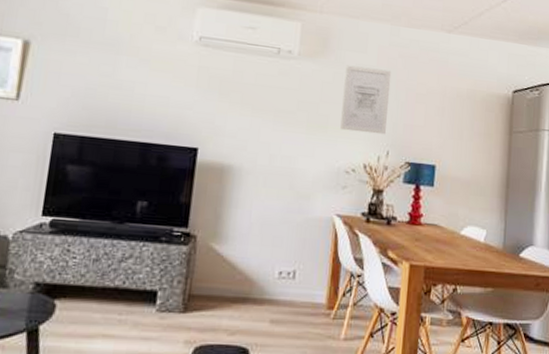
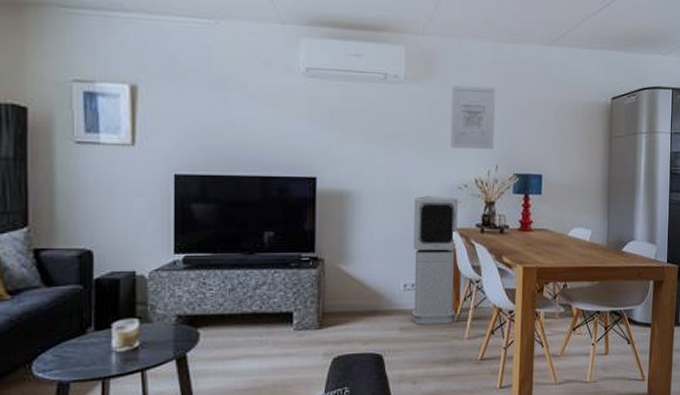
air purifier: none [284,177,345,320] -> present [411,196,459,325]

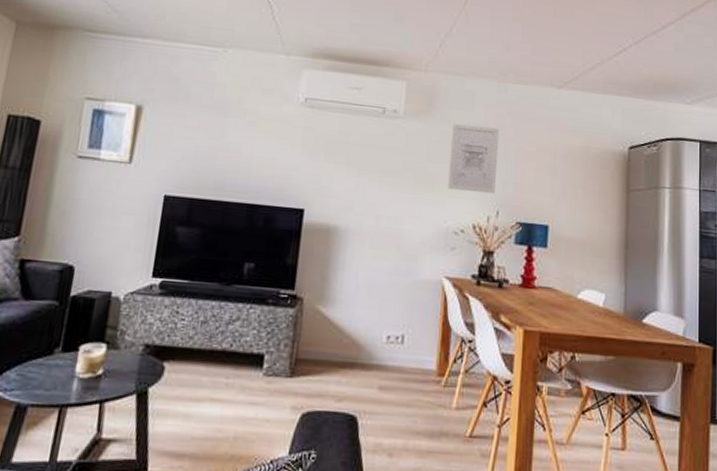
air purifier: present [411,196,459,325] -> none [393,238,453,388]

